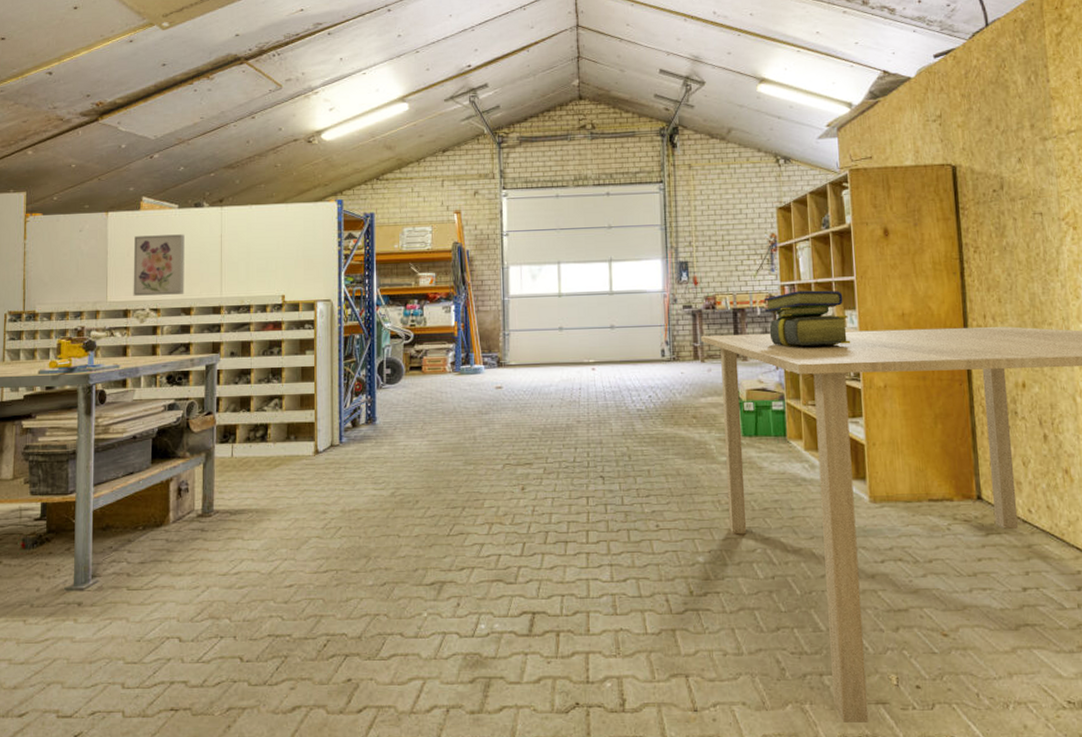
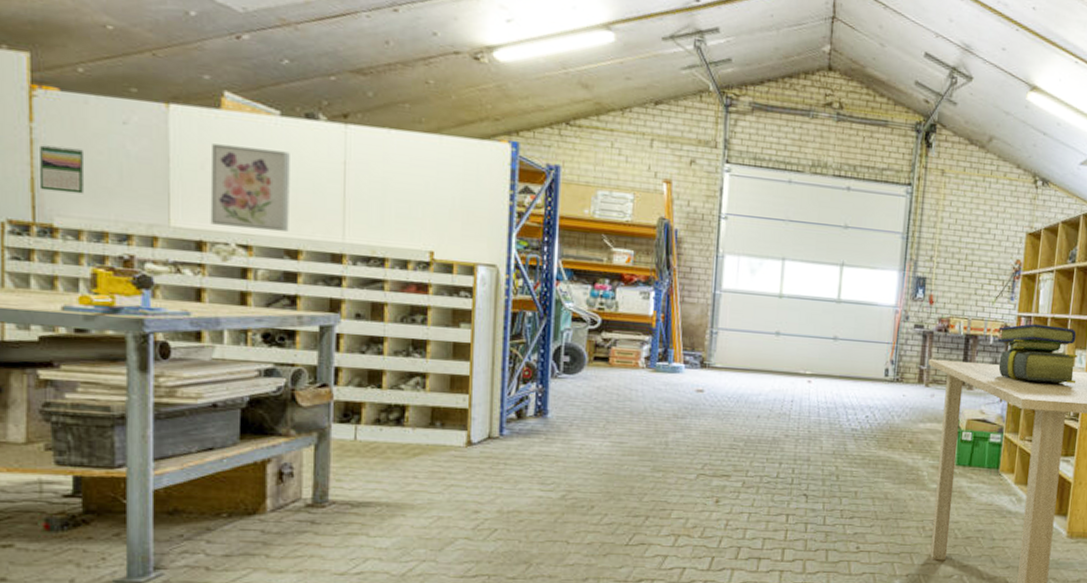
calendar: none [28,254,56,287] -> present [39,145,85,194]

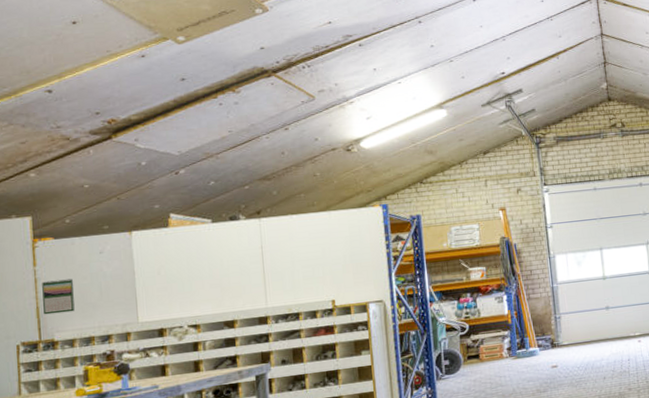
wall art: present [210,144,290,232] -> none [164,248,226,314]

